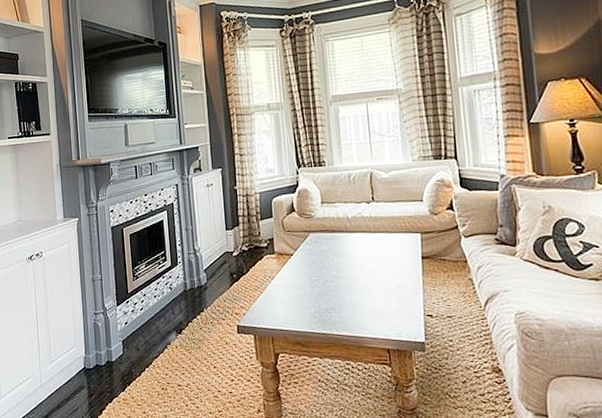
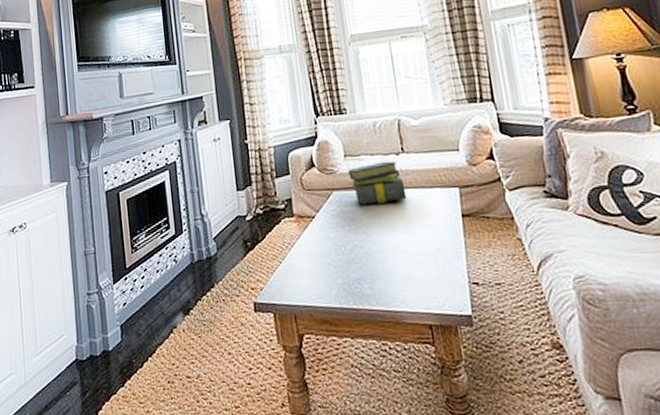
stack of books: none [324,208,374,246] -> present [348,160,407,206]

